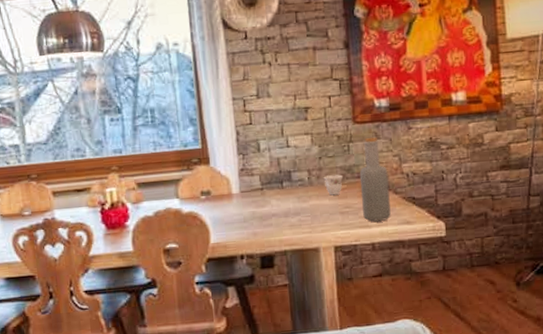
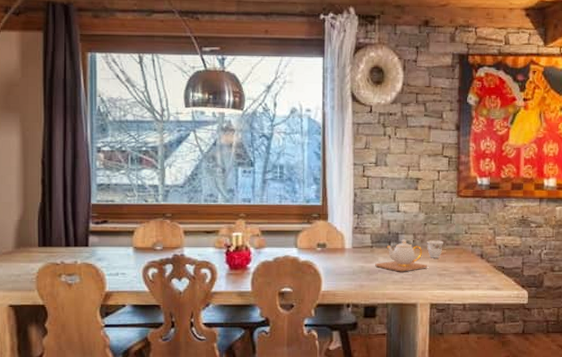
teapot: none [268,177,328,214] -> present [375,239,428,272]
bottle: present [359,137,391,222] -> none [458,210,483,285]

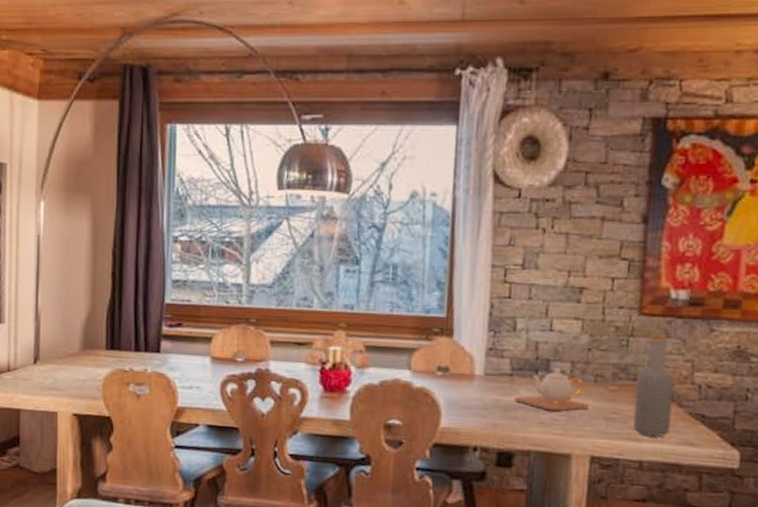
teacup: present [426,240,444,258] -> none [589,371,616,397]
bottle: none [458,210,483,285] -> present [633,333,674,437]

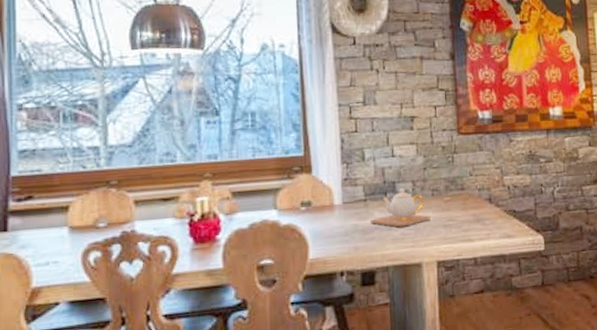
bottle: present [633,333,674,437] -> none [463,148,493,235]

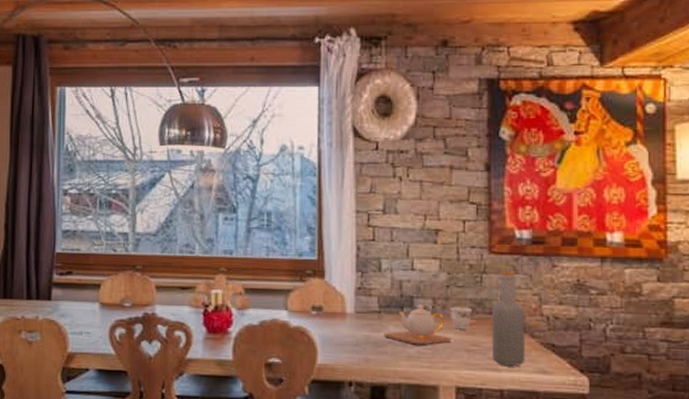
teacup: none [427,186,448,208] -> present [450,307,473,330]
bottle: none [463,148,493,235] -> present [491,270,525,366]

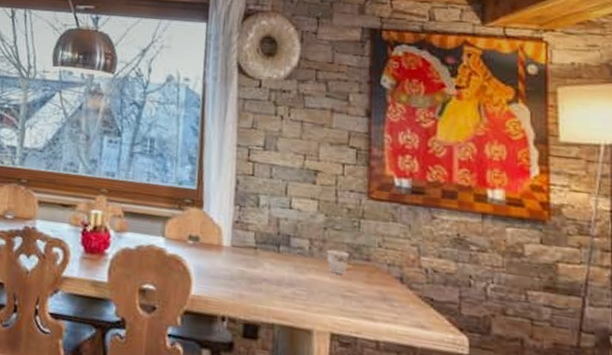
teapot: present [384,304,452,345] -> none [259,243,328,286]
bottle: present [491,270,525,366] -> none [368,217,403,318]

